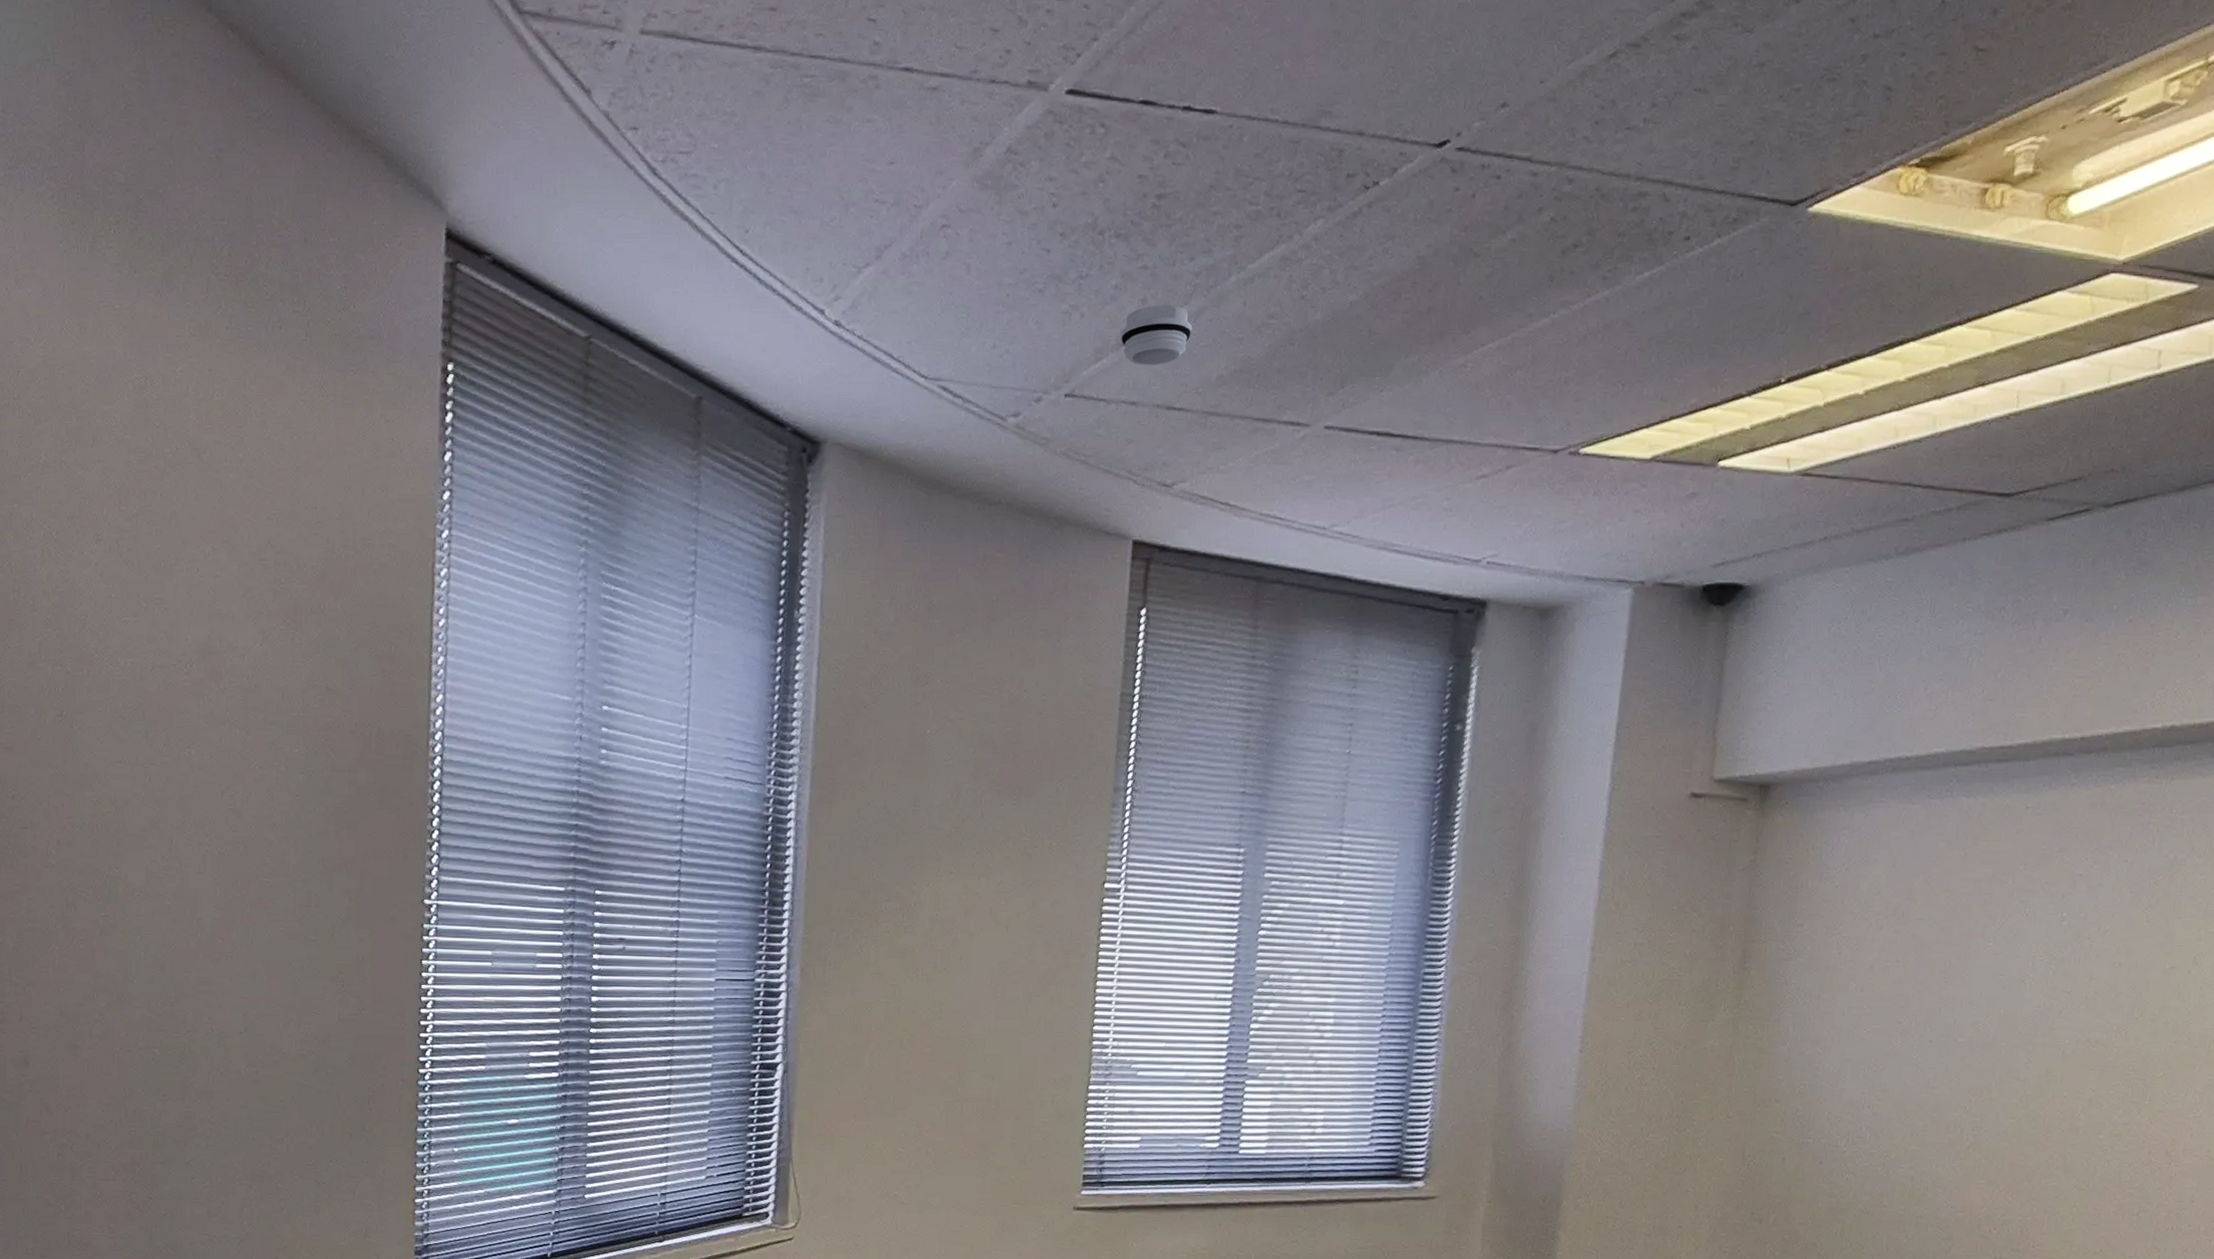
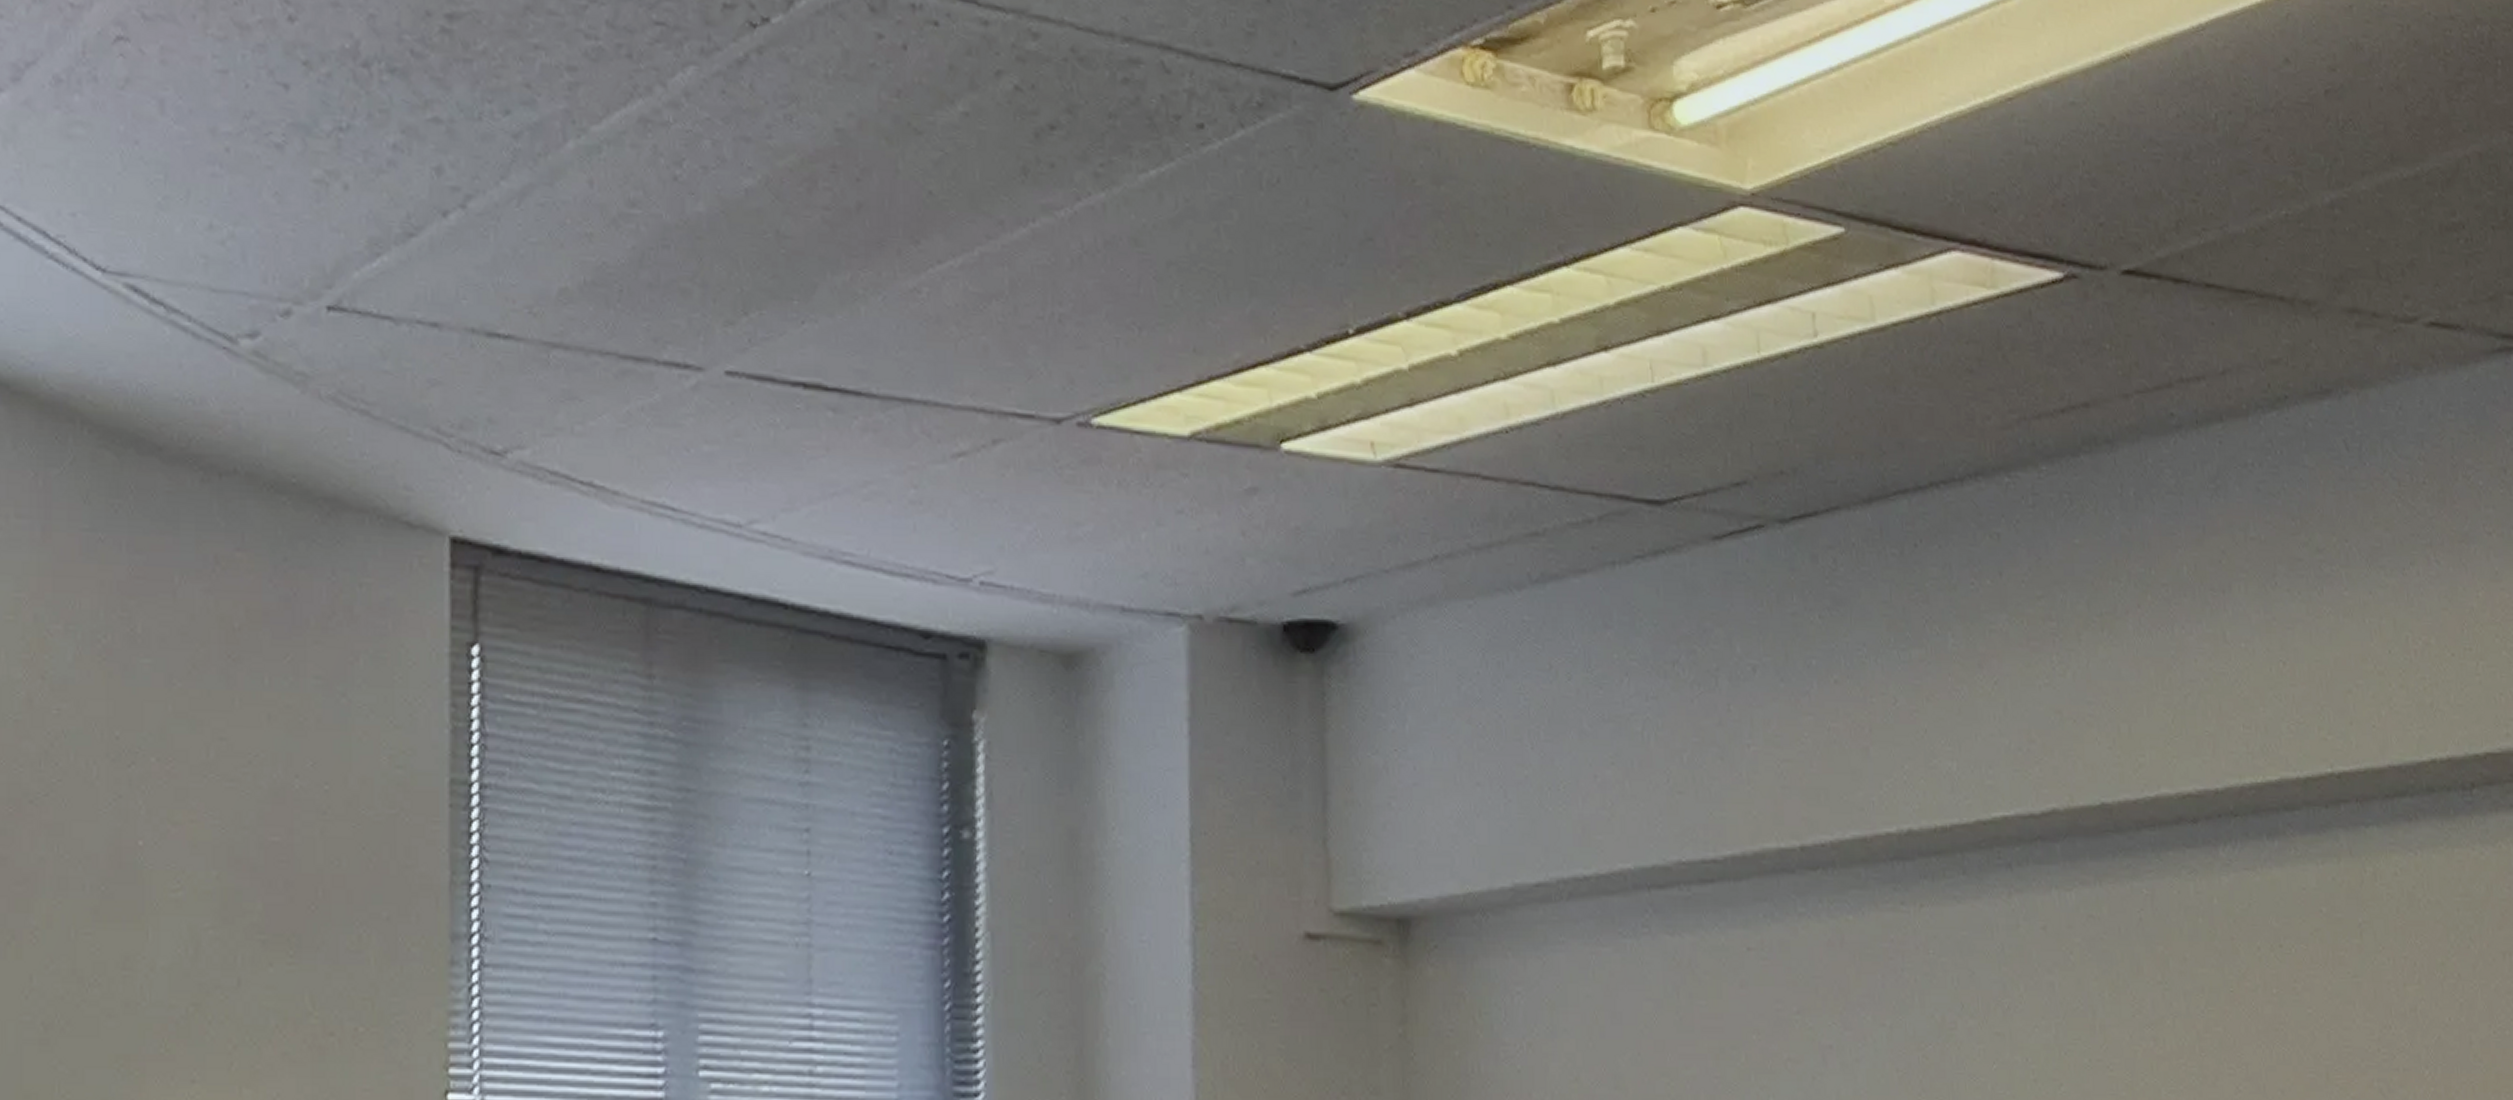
smoke detector: present [1120,305,1193,366] -> none [406,177,516,270]

